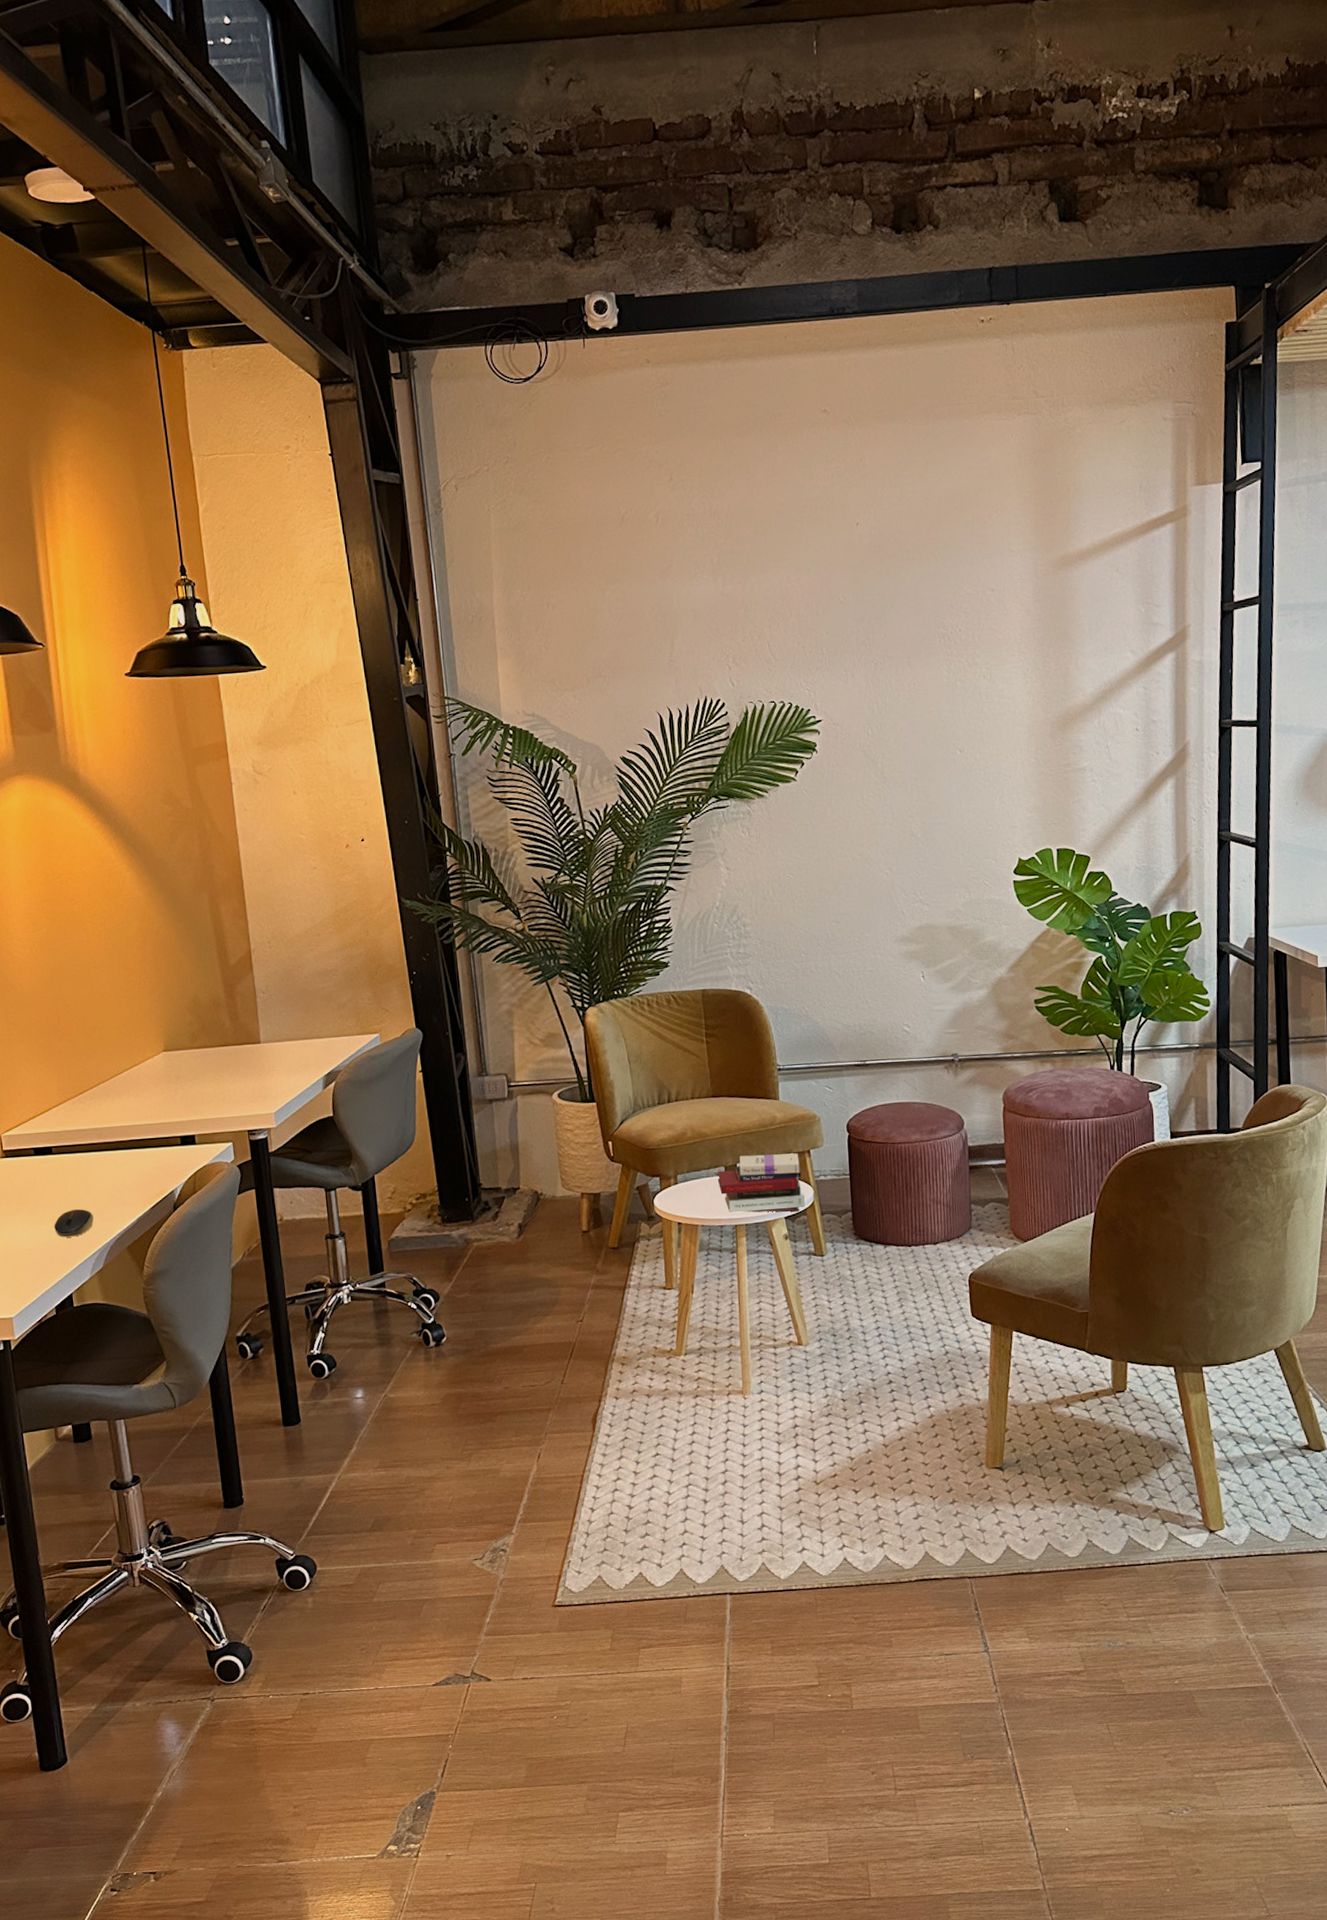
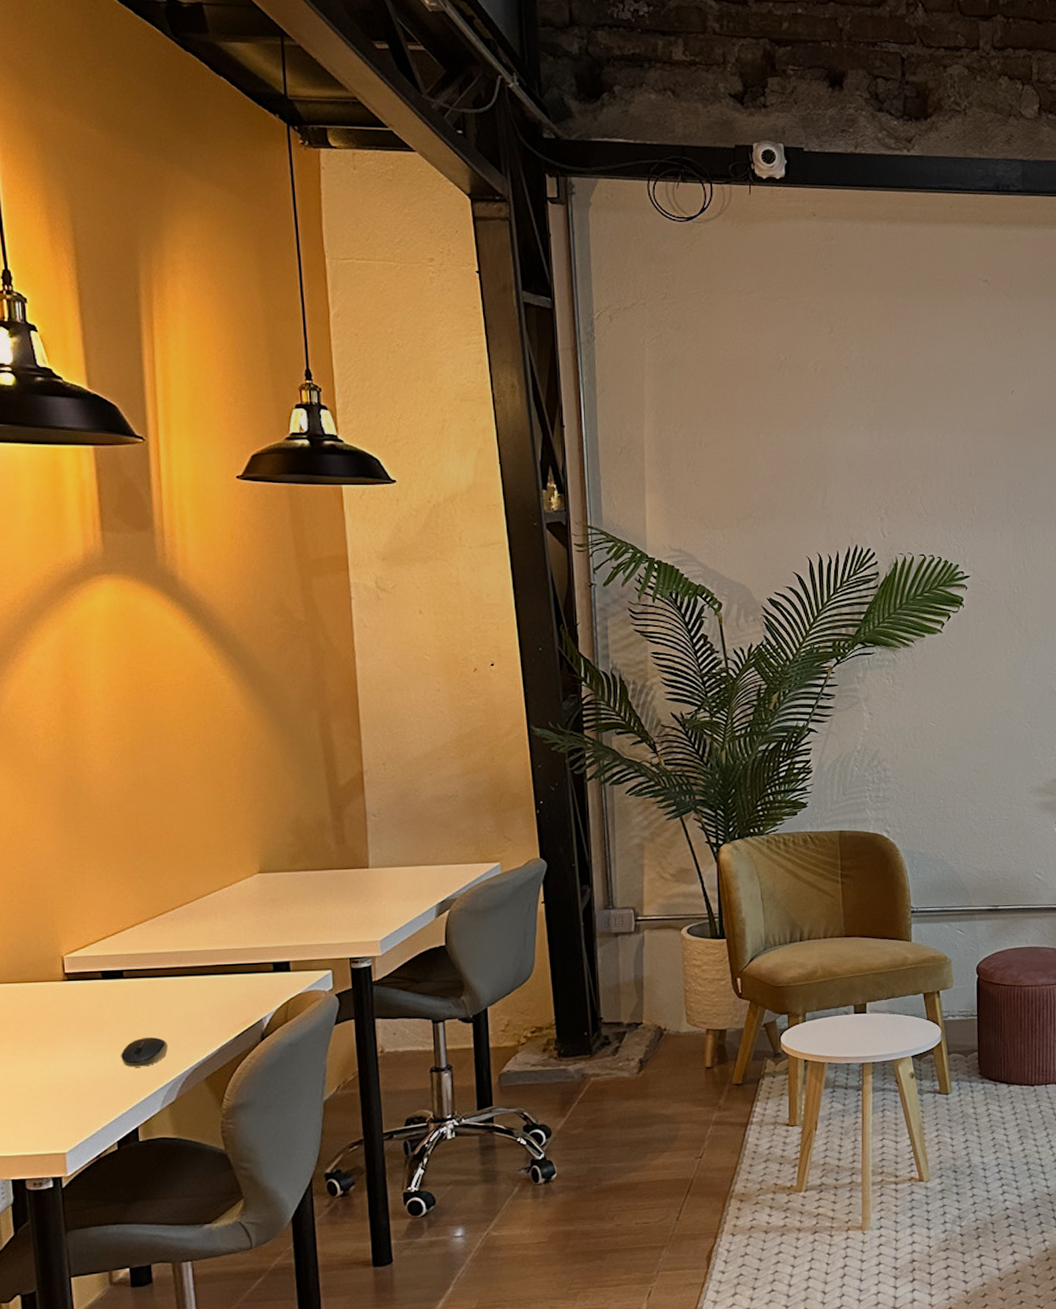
books: present [717,1153,805,1213] -> none [846,993,932,1051]

